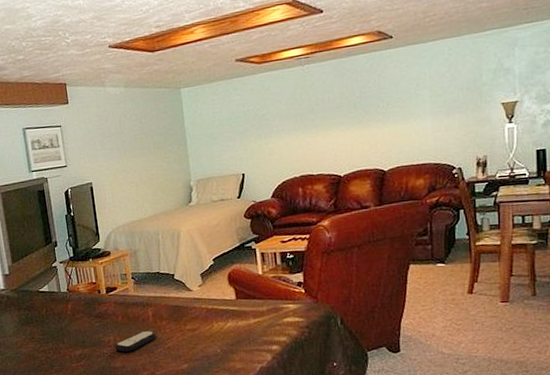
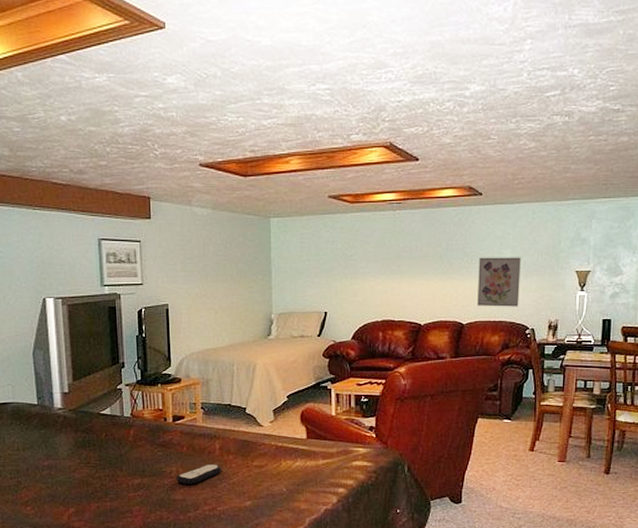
wall art: none [395,96,443,151] -> present [477,257,521,307]

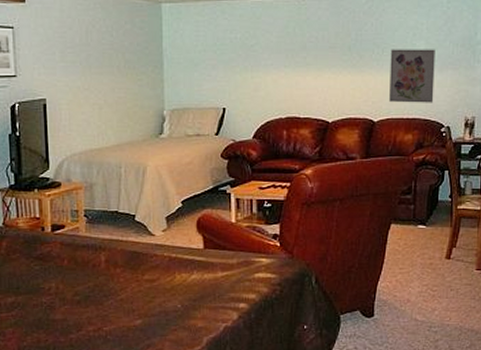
remote control: present [175,464,221,485] -> none [55,278,107,303]

